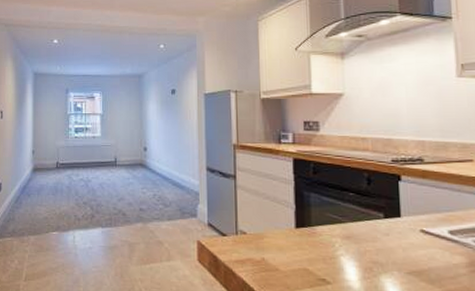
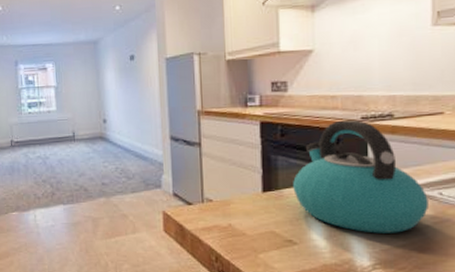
kettle: none [326,161,463,279] -> present [293,119,428,233]

